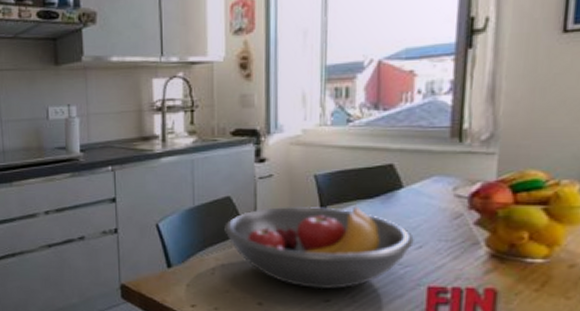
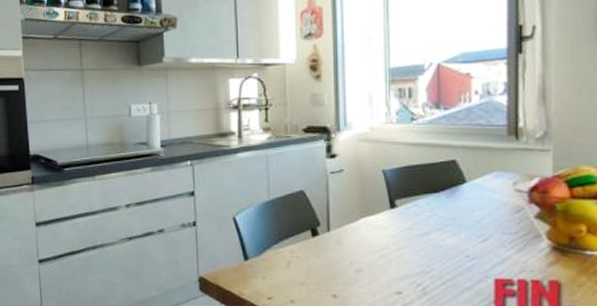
fruit bowl: present [224,205,414,290] -> none [299,199,479,282]

